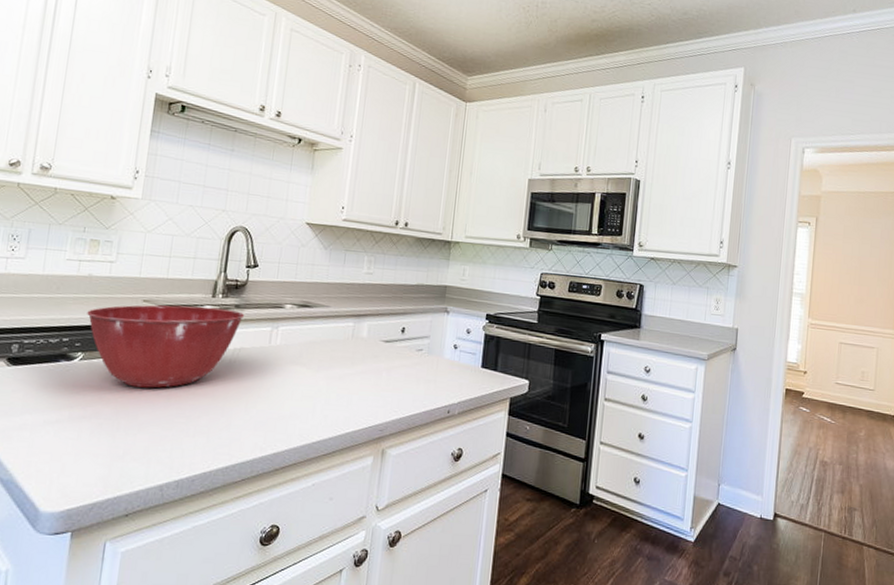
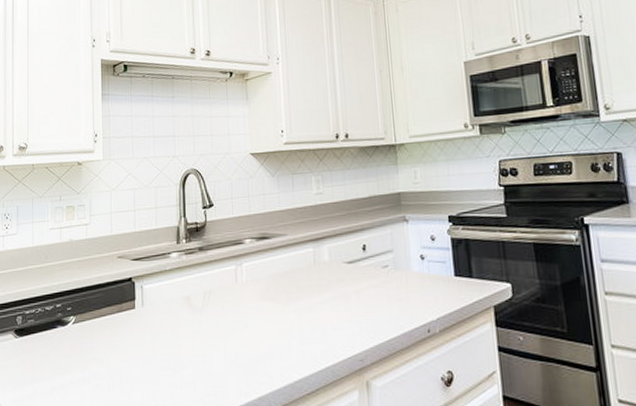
mixing bowl: present [87,305,244,388] -> none [73,253,208,344]

